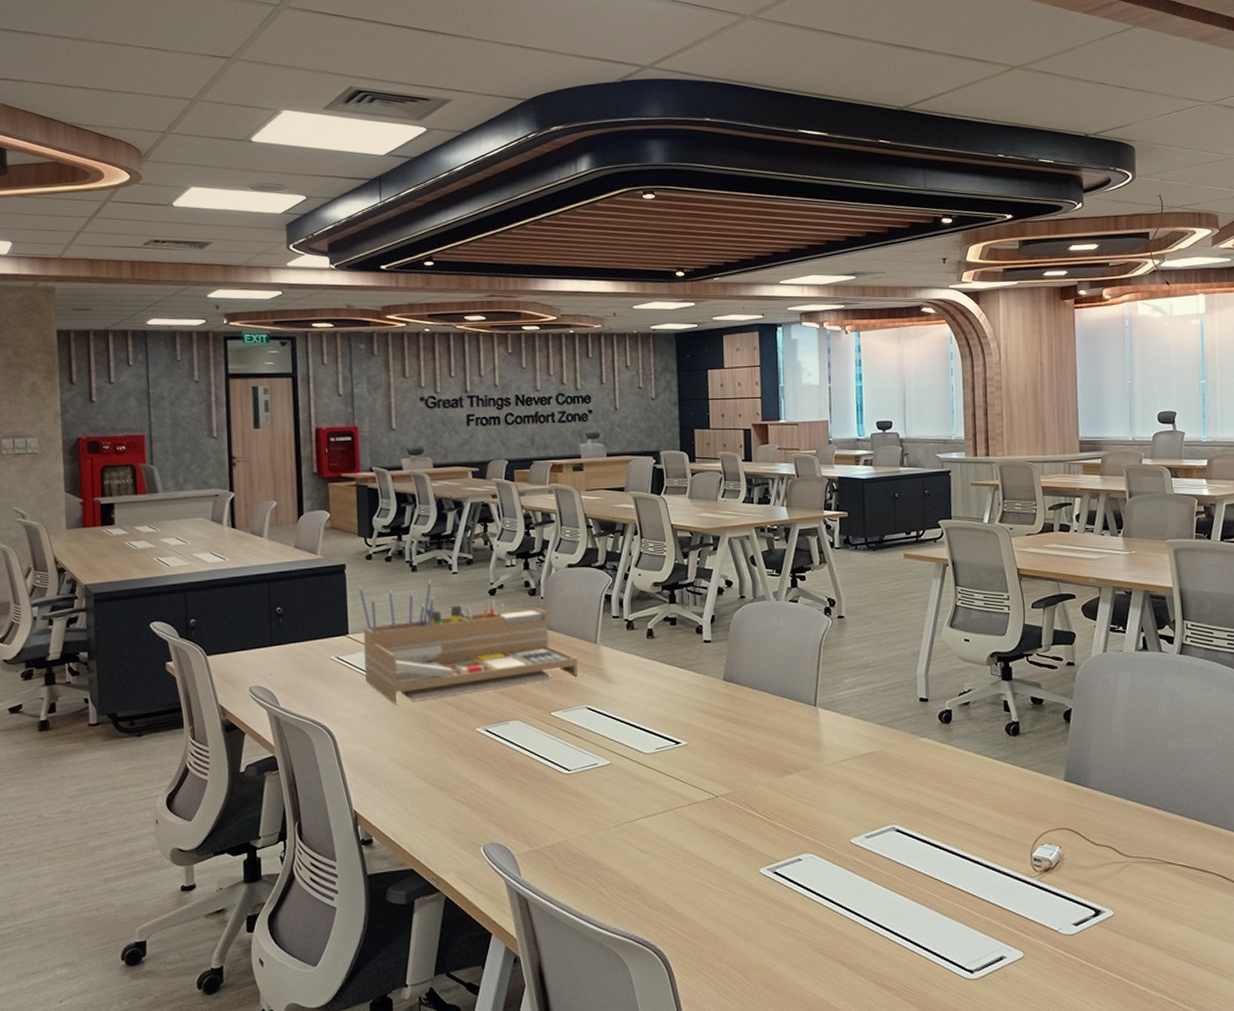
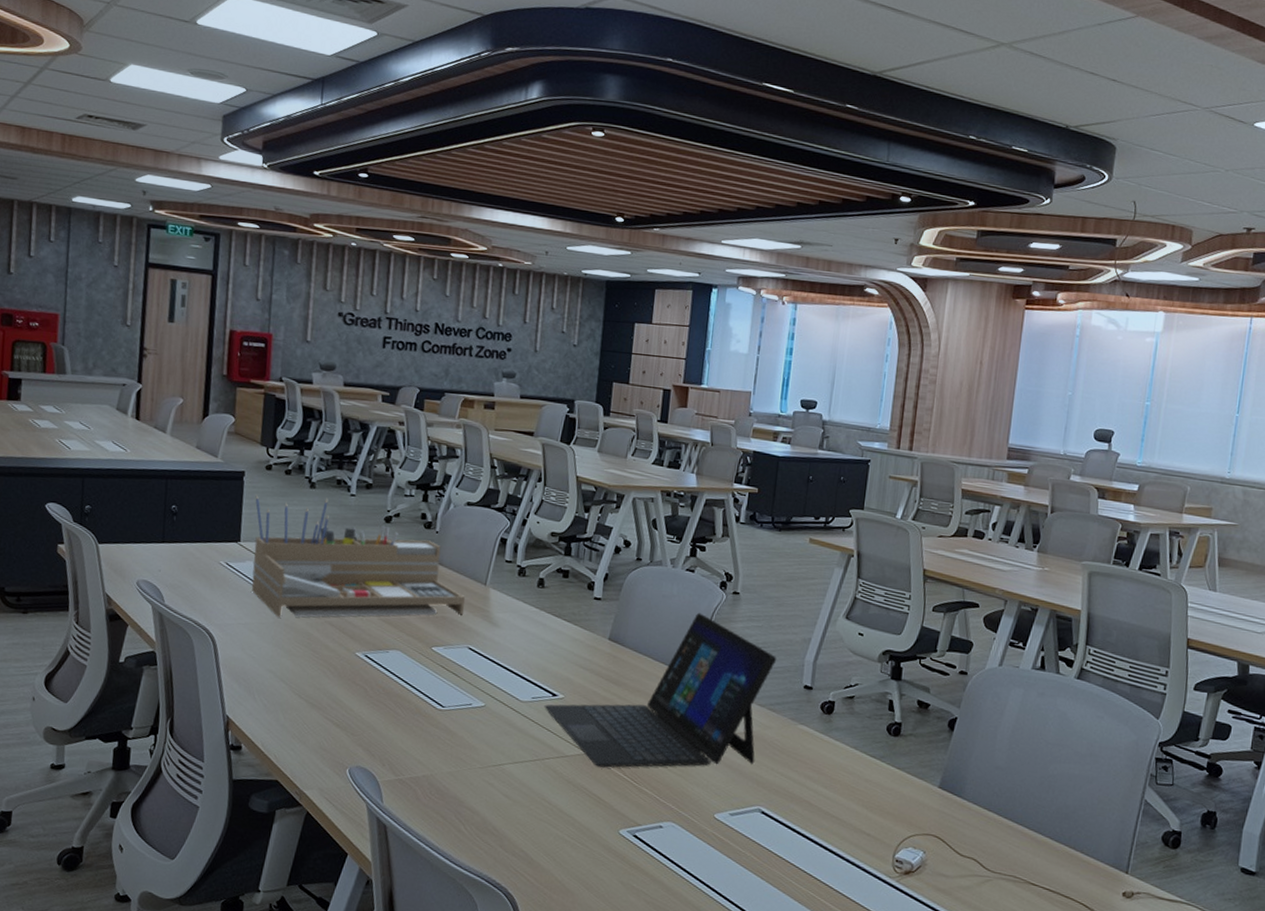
laptop: none [669,641,890,808] -> present [544,612,777,768]

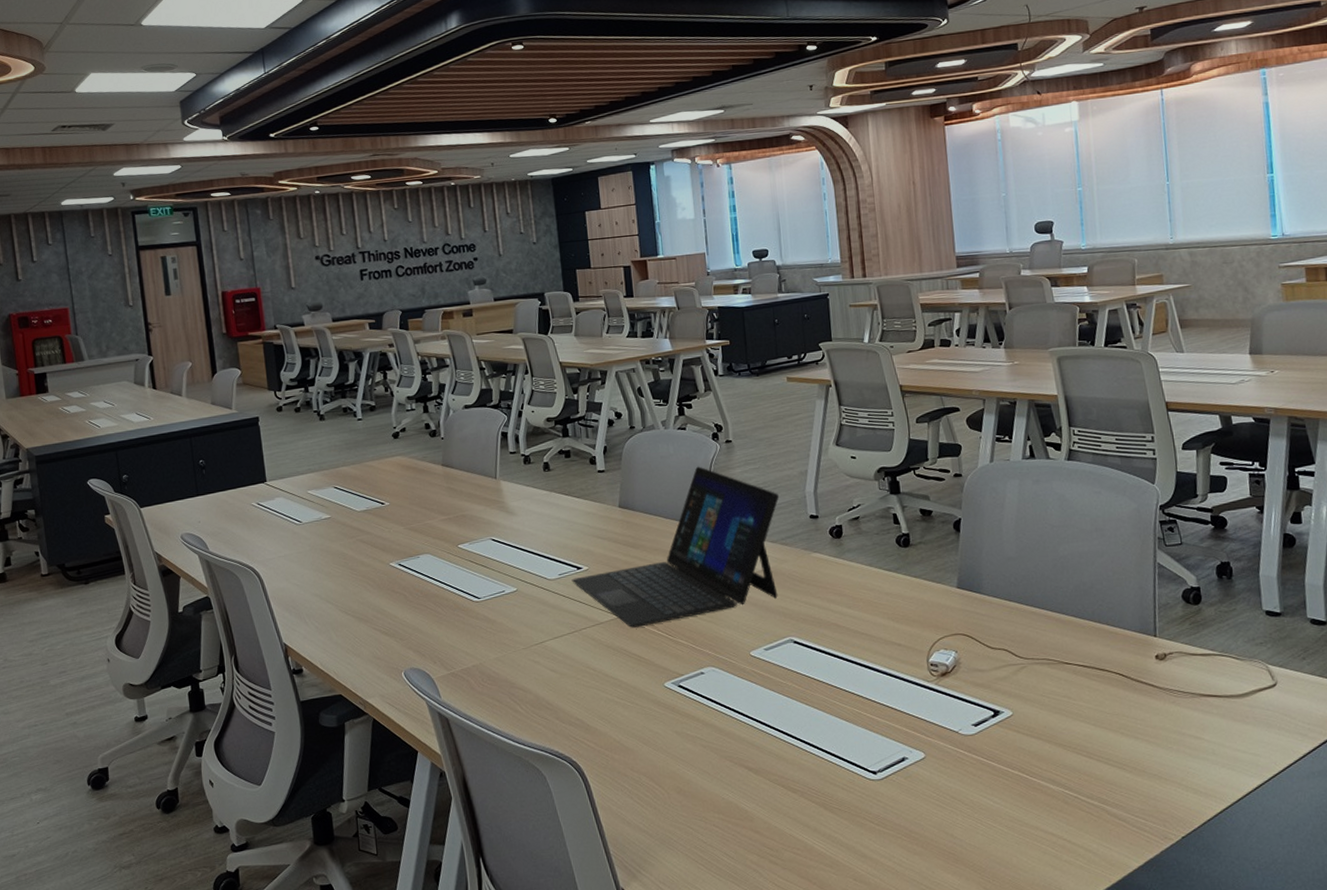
desk organizer: present [251,493,465,618] -> none [272,426,482,544]

